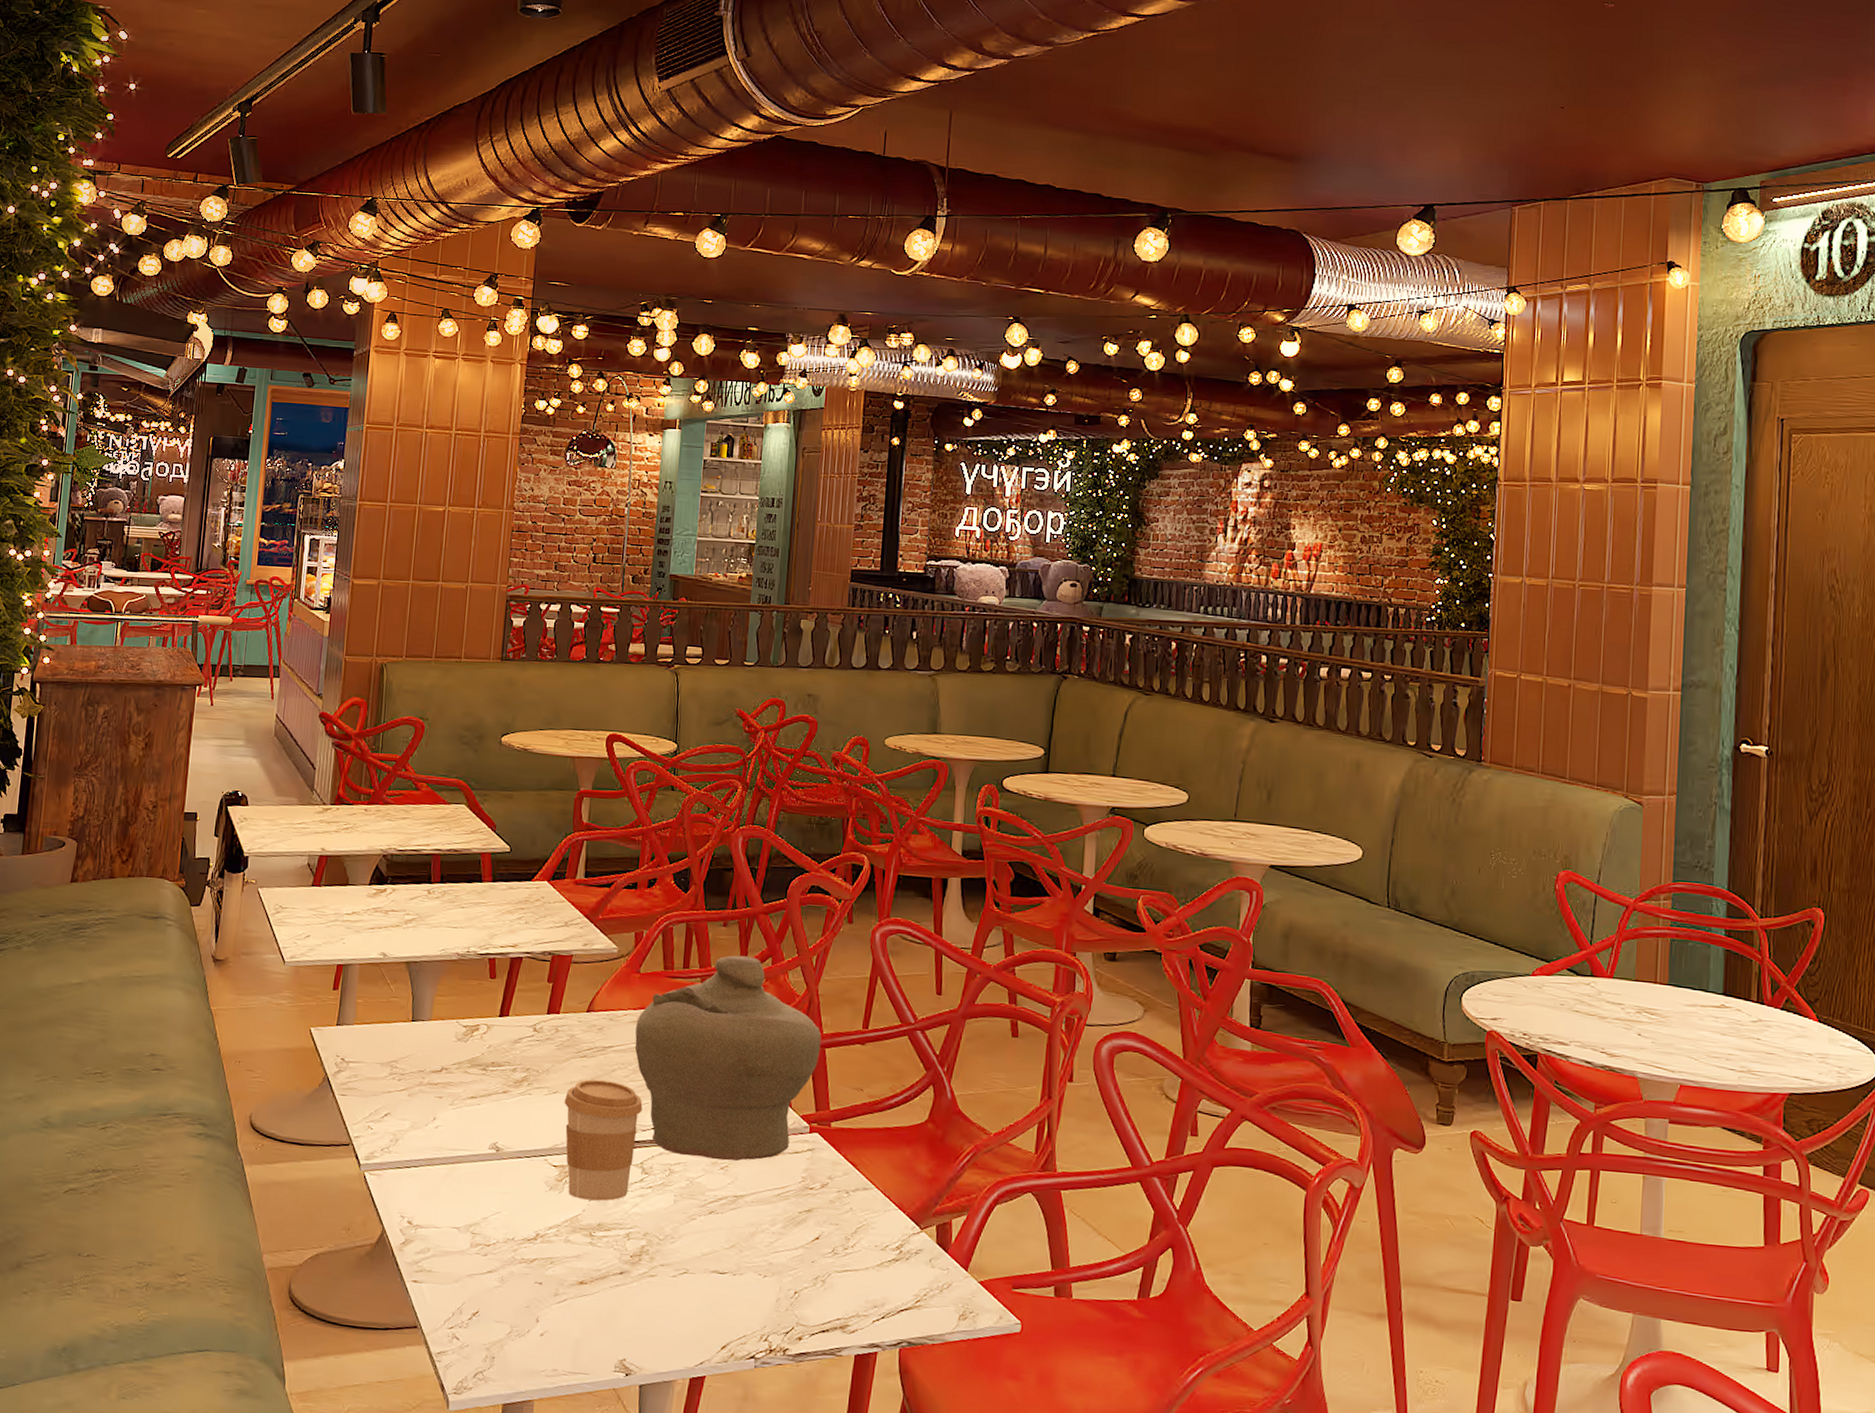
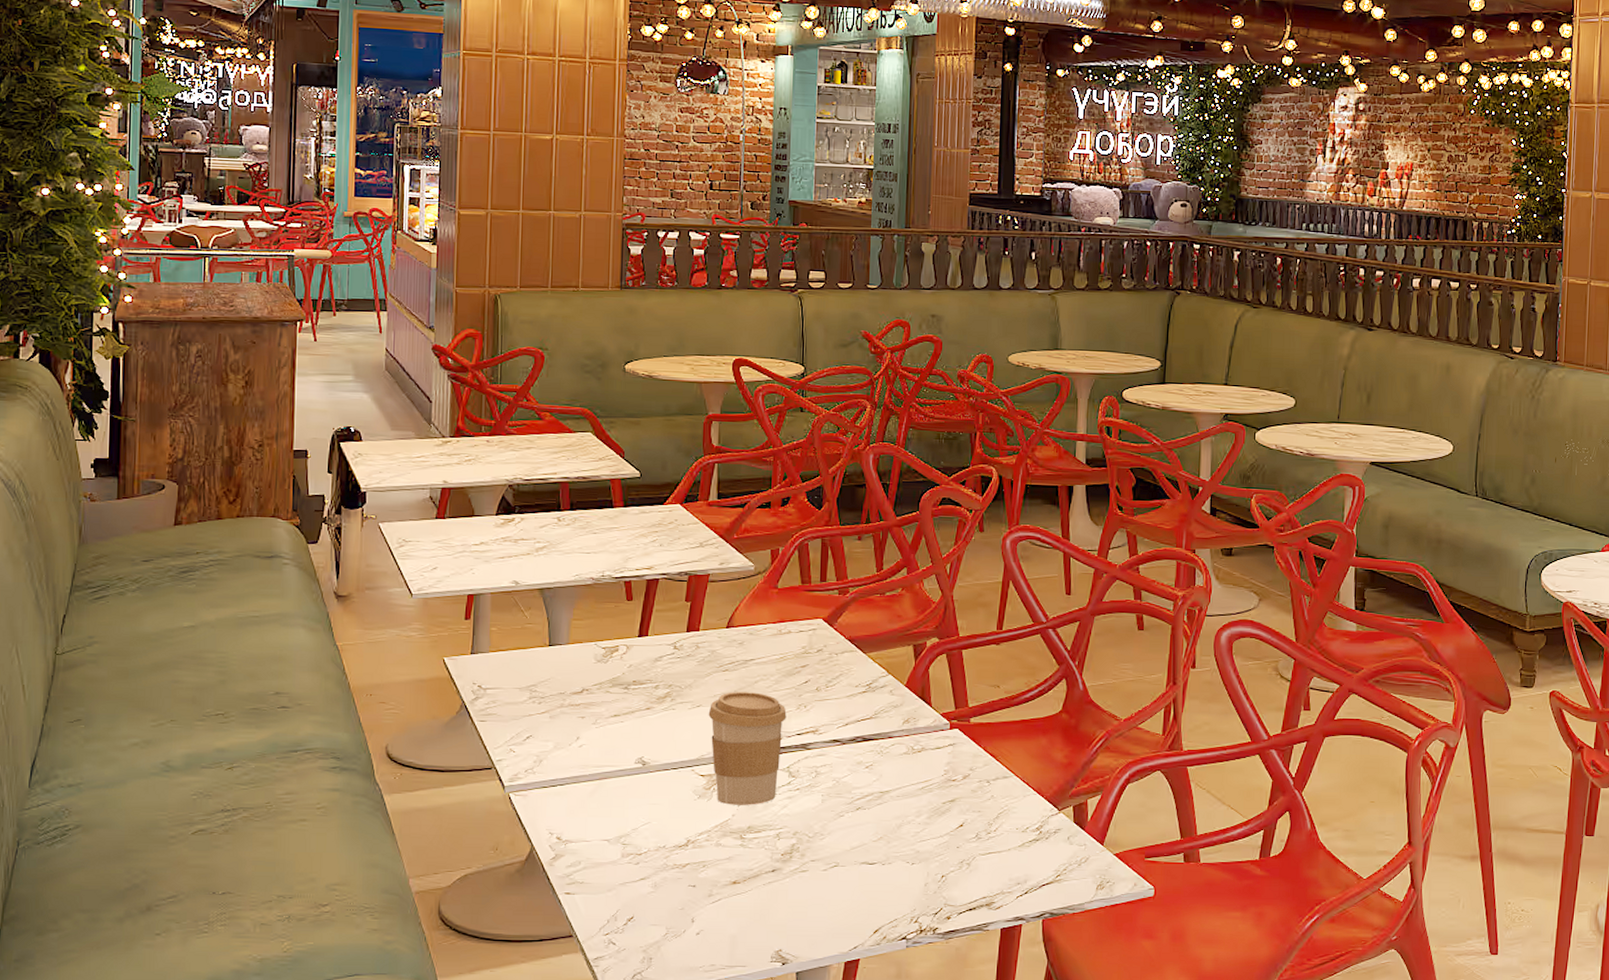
jar: present [634,955,822,1161] -> none [776,566,958,760]

